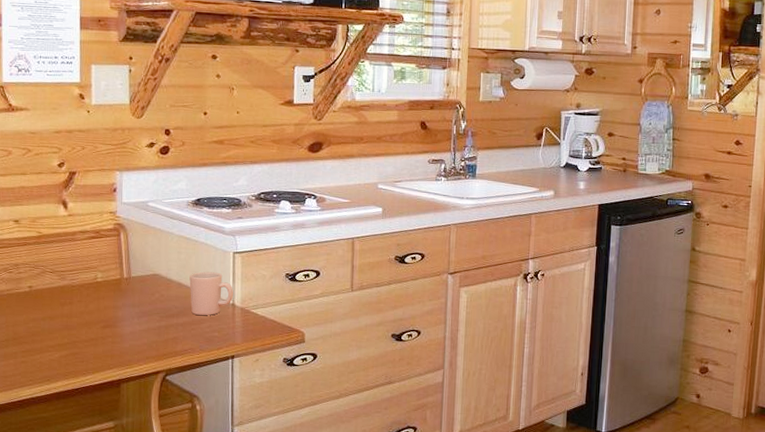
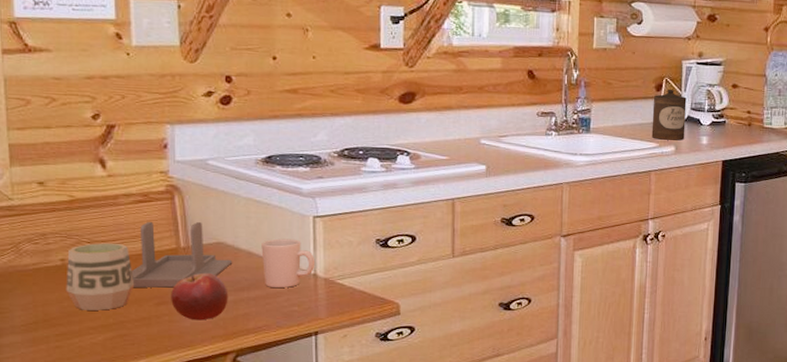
cup: none [31,272,86,331] -> present [66,242,135,310]
napkin holder: none [83,255,166,313] -> present [131,222,233,288]
fruit: none [114,300,161,343] -> present [171,272,228,320]
canister: none [532,137,565,186] -> present [651,89,687,141]

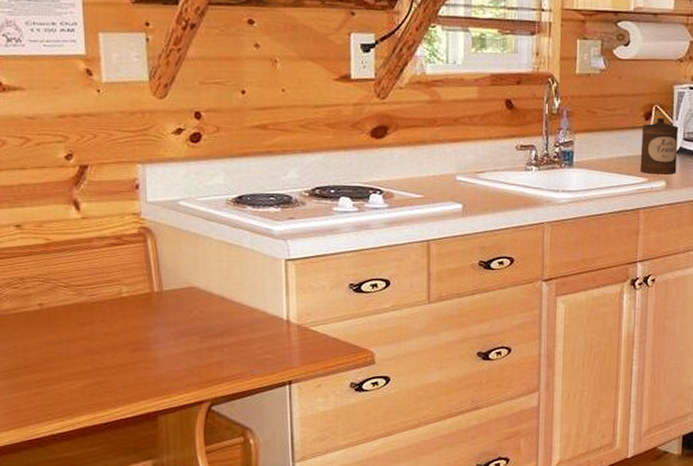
cup: present [66,242,135,310] -> none [44,287,111,357]
napkin holder: present [131,222,233,288] -> none [106,266,206,334]
fruit: present [171,272,228,320] -> none [146,318,202,368]
mug: present [261,238,316,289] -> none [234,283,288,335]

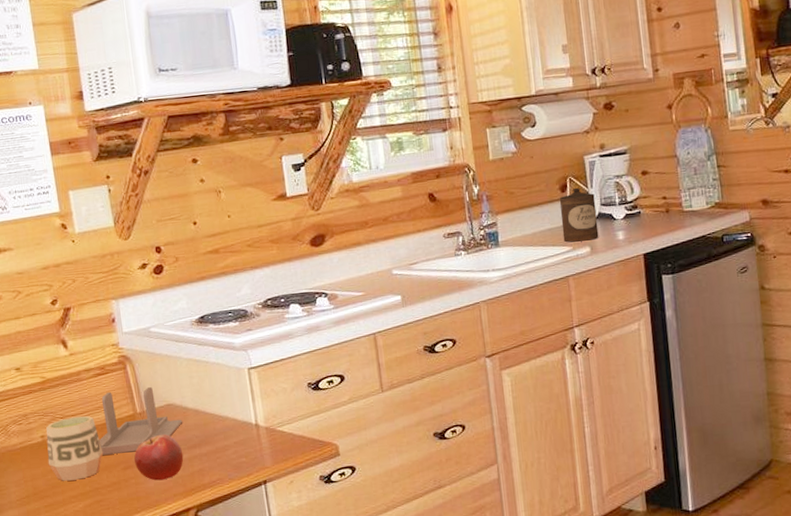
cup: none [44,287,111,357] -> present [46,415,104,481]
napkin holder: none [106,266,206,334] -> present [99,387,183,455]
fruit: none [146,318,202,368] -> present [134,434,184,481]

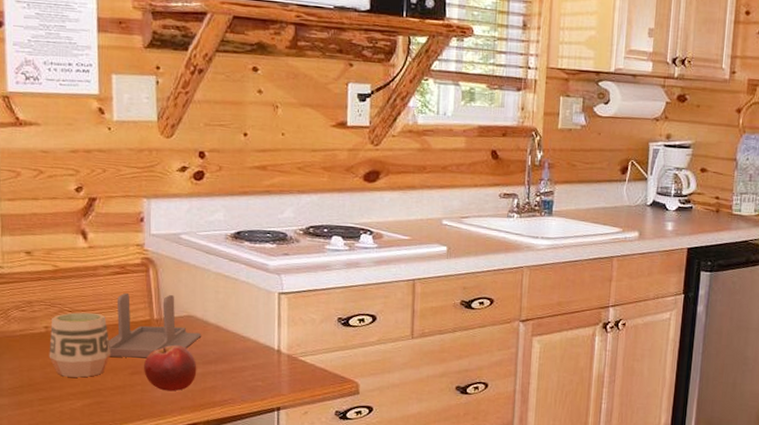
canister: present [559,187,599,242] -> none [615,172,653,226]

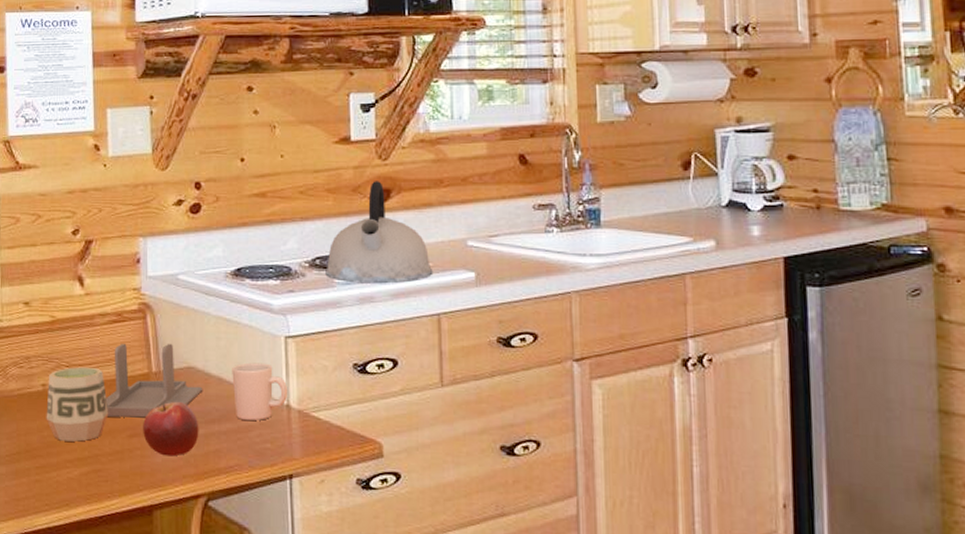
mug: none [229,313,280,363] -> present [232,362,288,421]
kettle: none [317,163,412,253] -> present [325,181,433,284]

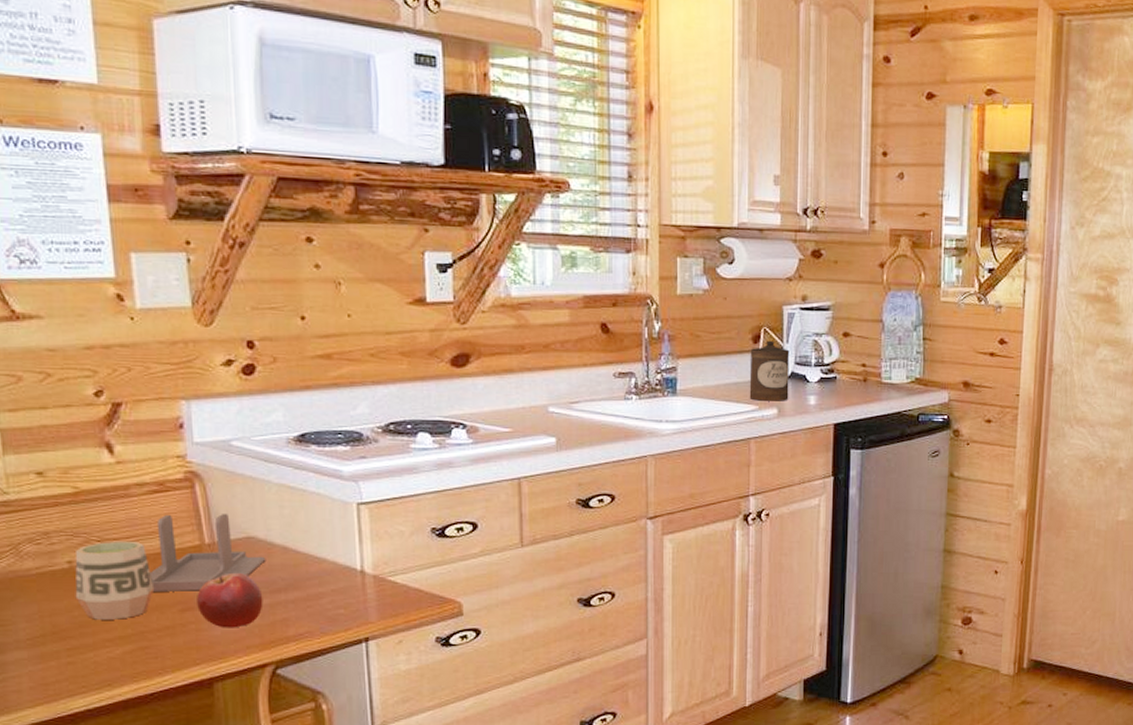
mug: present [232,362,288,421] -> none [298,530,362,589]
kettle: present [325,181,433,284] -> none [400,345,514,449]
canister: none [680,166,728,232] -> present [749,340,790,401]

